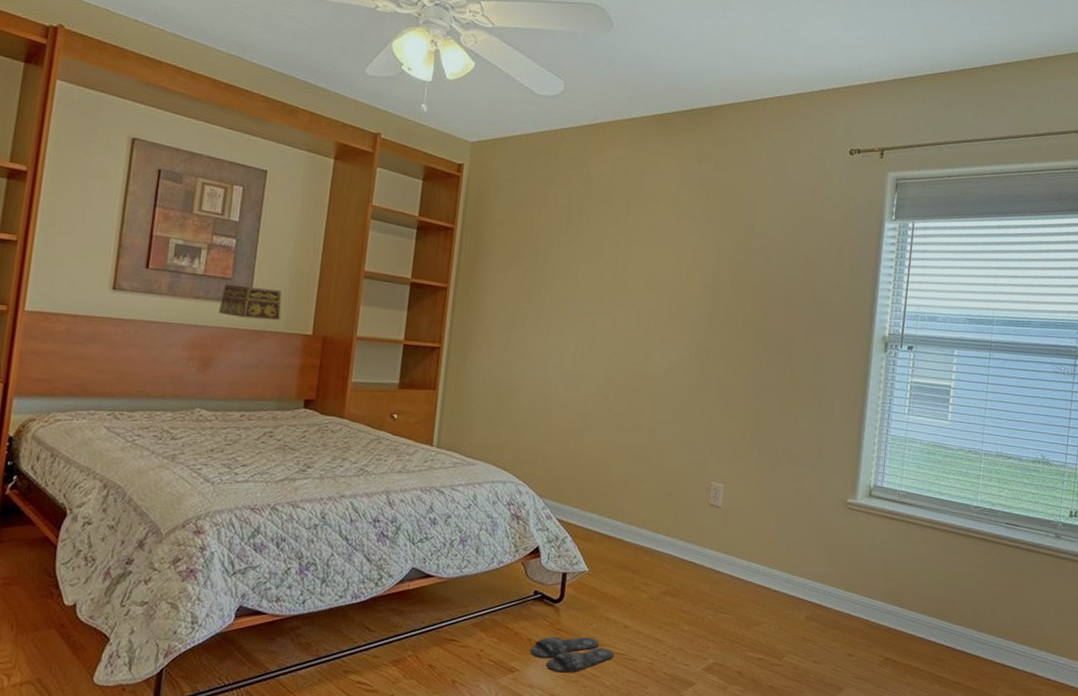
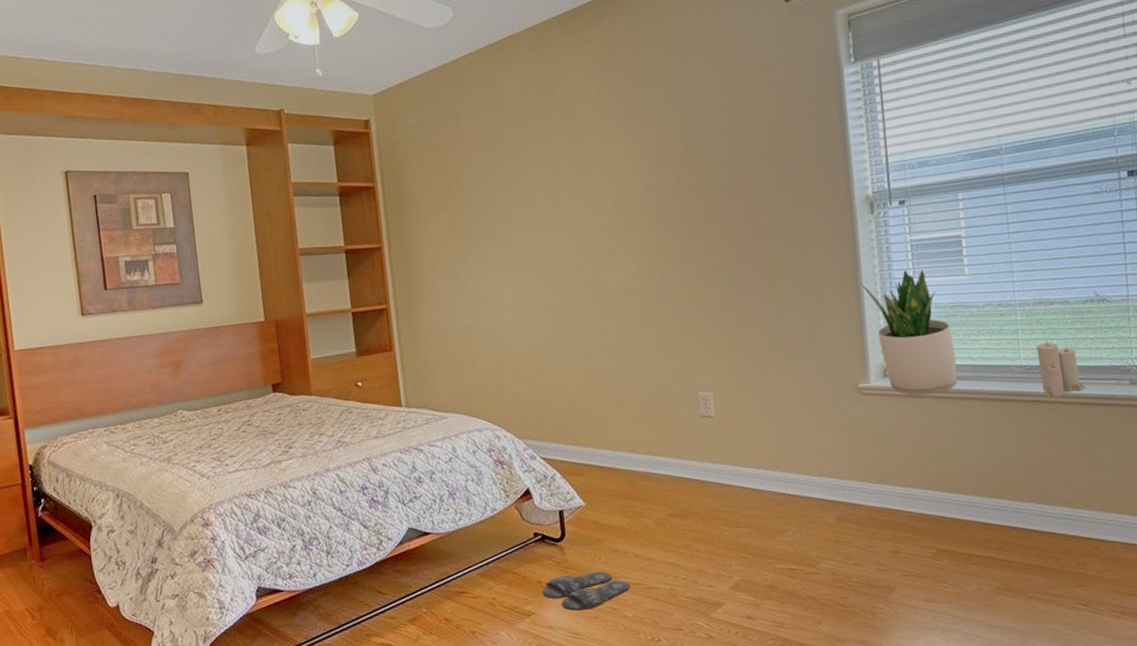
decorative box: present [218,284,282,321] -> none [175,284,233,319]
planter: none [864,406,929,519] -> present [860,270,957,396]
candle: none [990,488,1022,540] -> present [1036,340,1085,398]

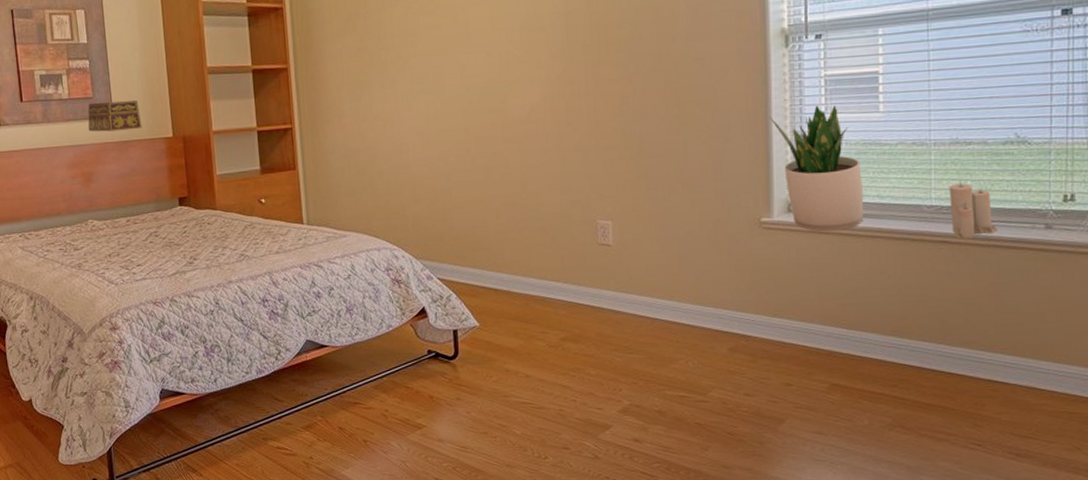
decorative box: none [175,284,233,319] -> present [88,99,142,132]
slippers: present [542,571,630,611] -> none [434,389,520,426]

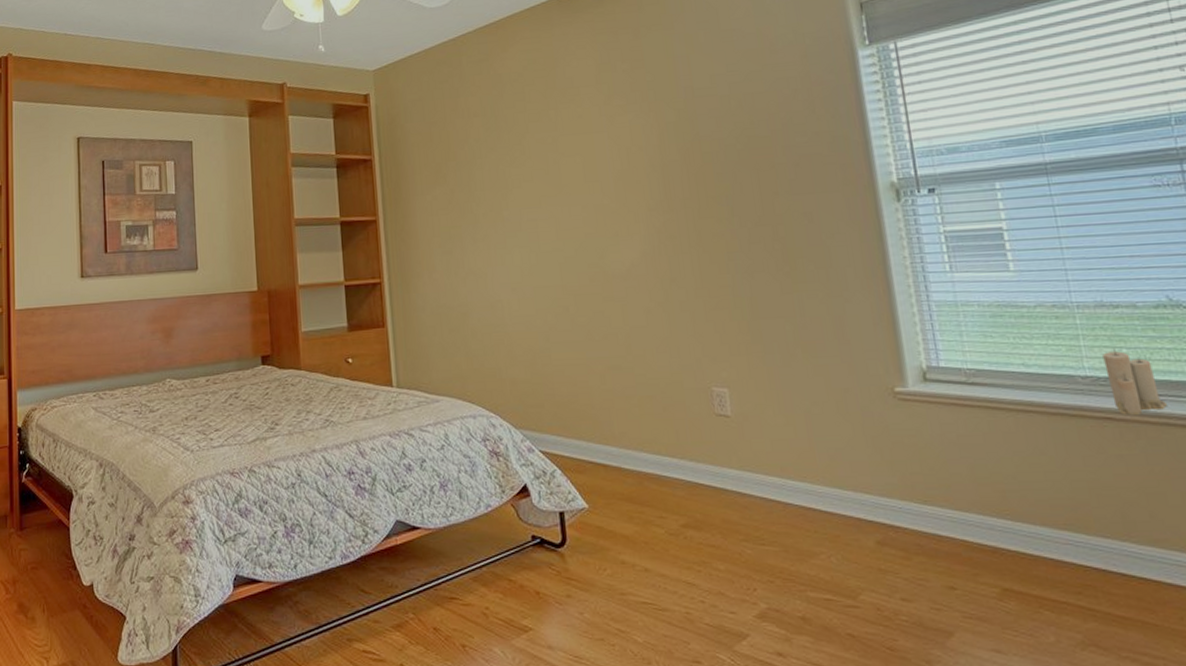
decorative box: present [88,99,142,132] -> none [171,251,227,285]
planter: present [769,105,864,232] -> none [889,263,1011,405]

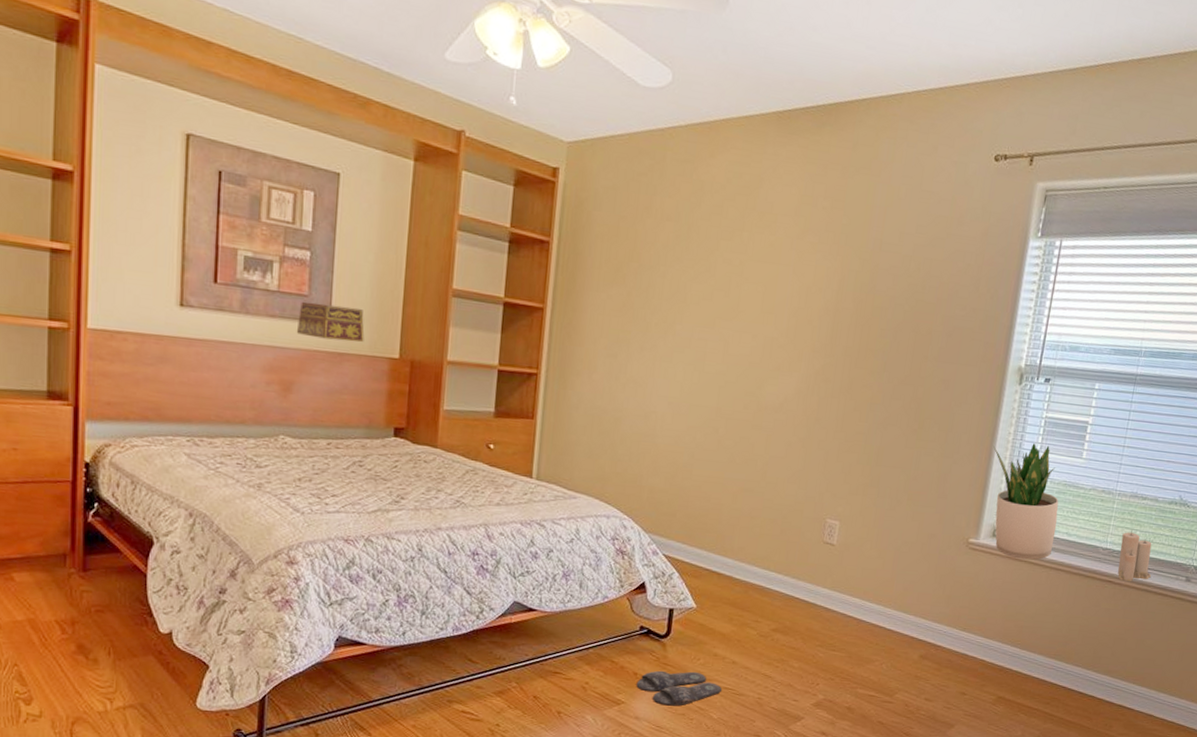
decorative box: none [171,251,227,285] -> present [296,301,365,342]
slippers: none [541,585,640,630] -> present [636,670,722,706]
planter: none [889,263,1011,405] -> present [993,443,1059,560]

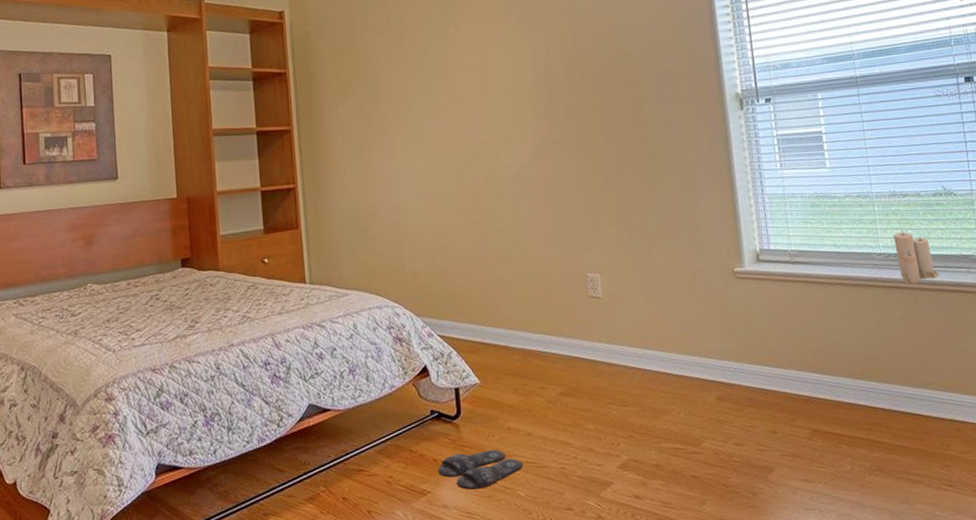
decorative box: present [296,301,365,342] -> none [91,161,147,194]
planter: present [993,443,1059,560] -> none [733,162,824,280]

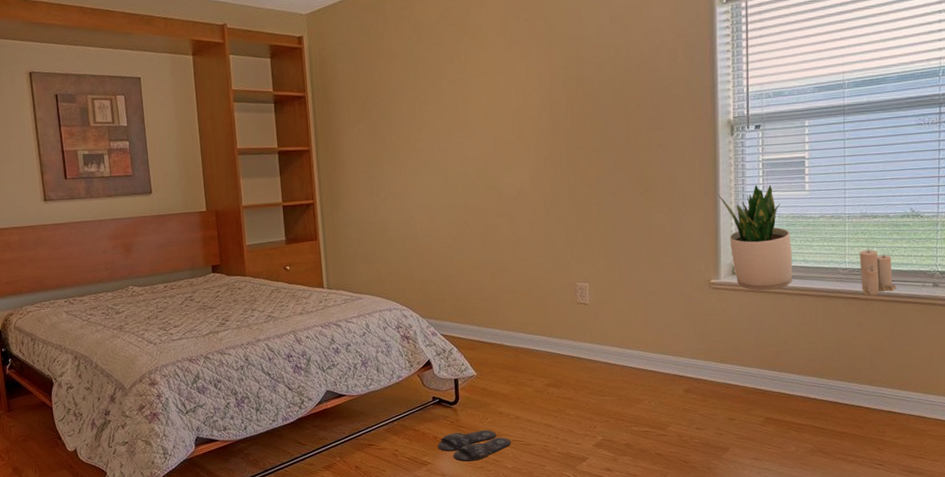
planter: none [733,162,824,280] -> present [718,185,793,291]

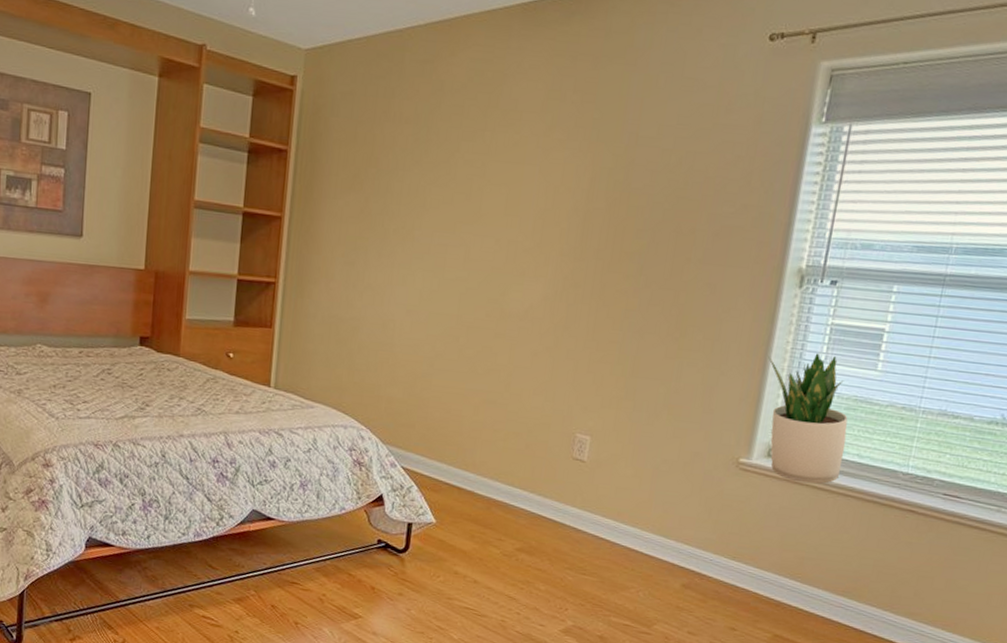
slippers: present [438,429,511,462] -> none [374,586,463,624]
candle: present [860,248,896,296] -> none [922,453,966,513]

